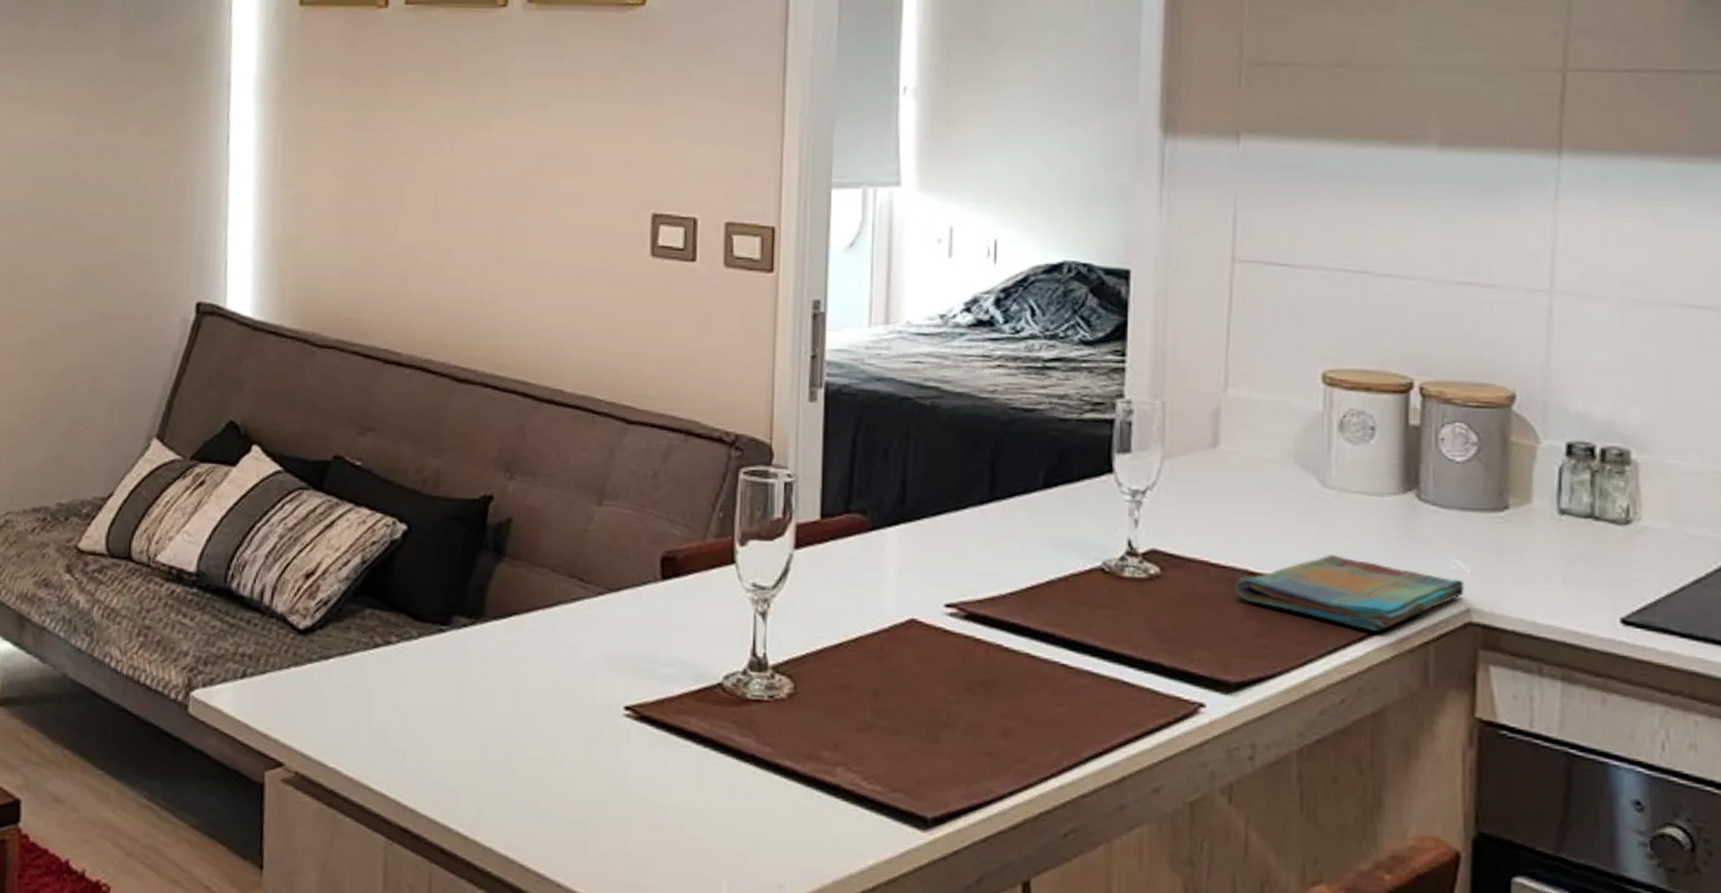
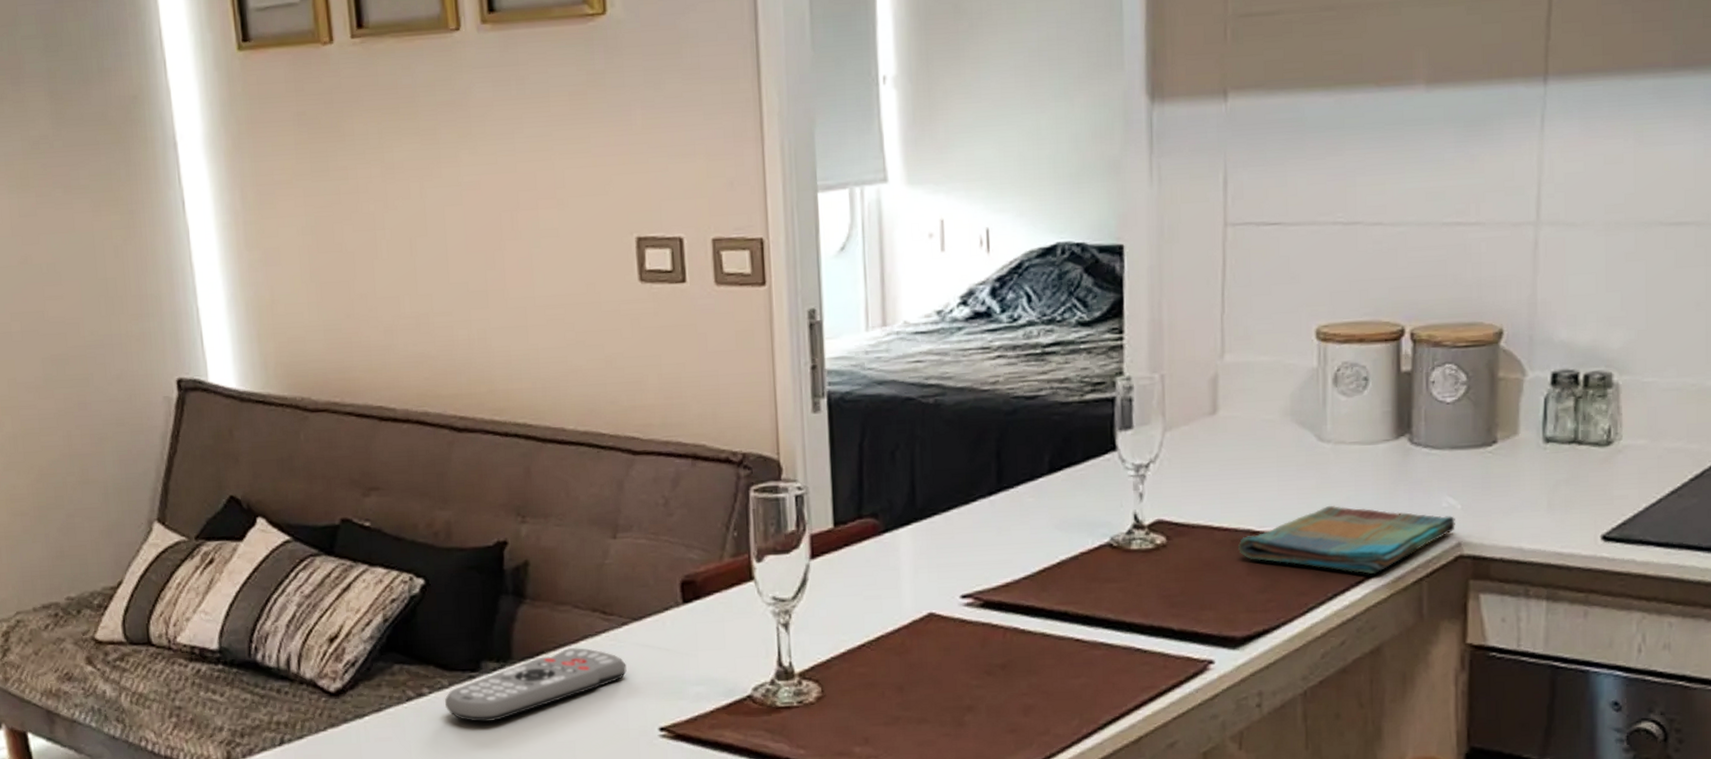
remote control: none [411,611,598,680] -> present [444,647,627,722]

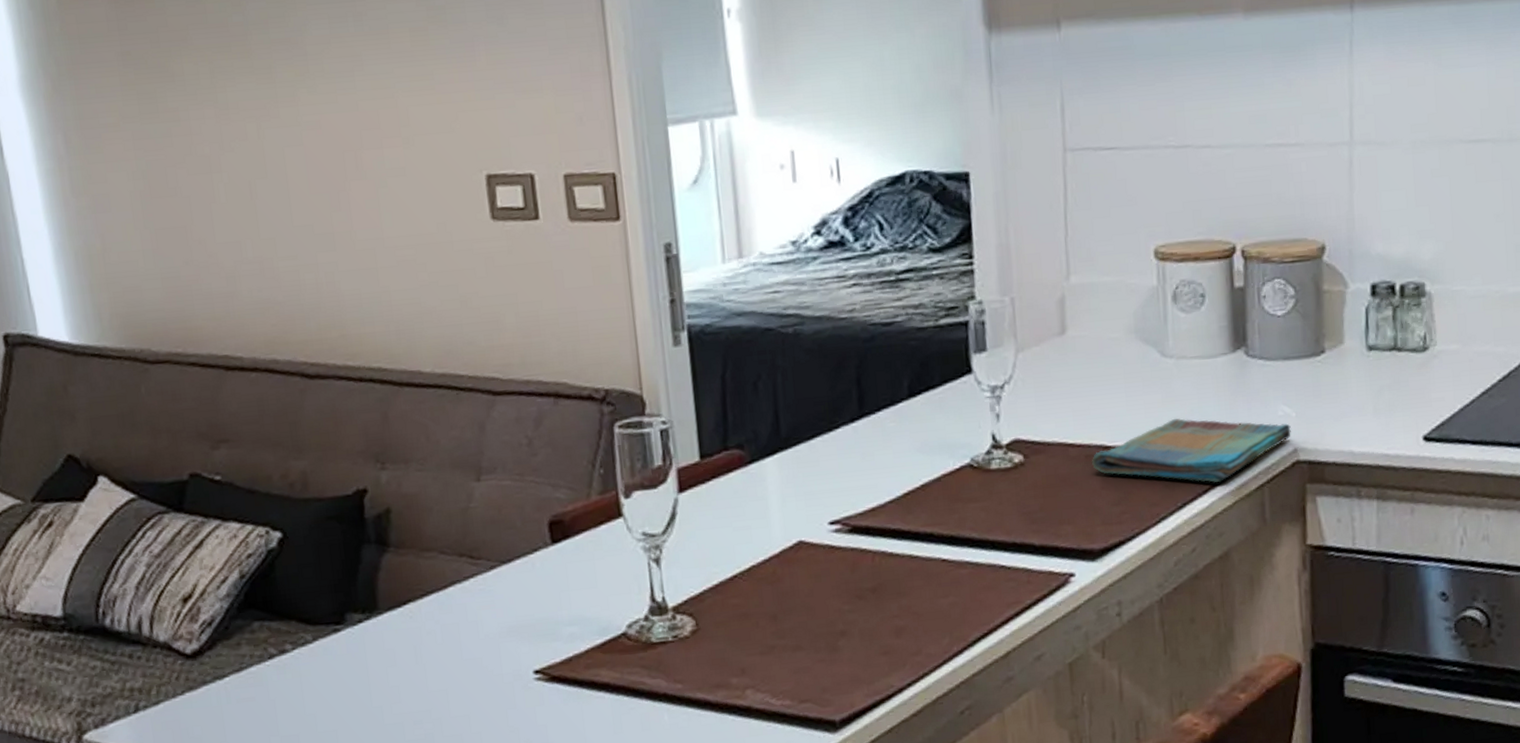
remote control: present [444,647,627,722] -> none [309,594,498,676]

